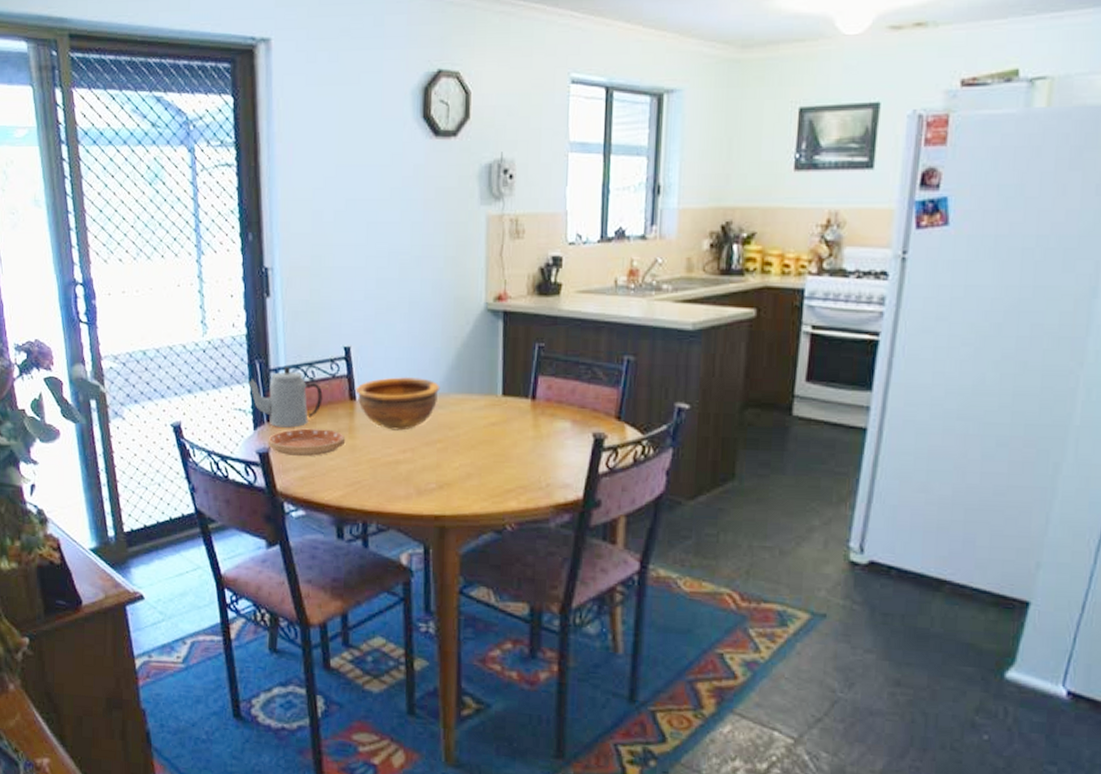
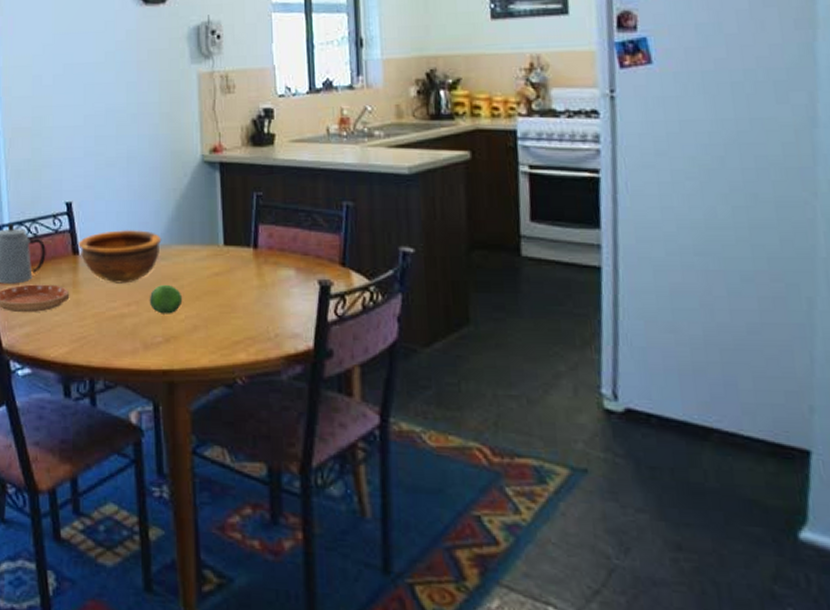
fruit: none [424,433,458,462] -> present [149,285,183,314]

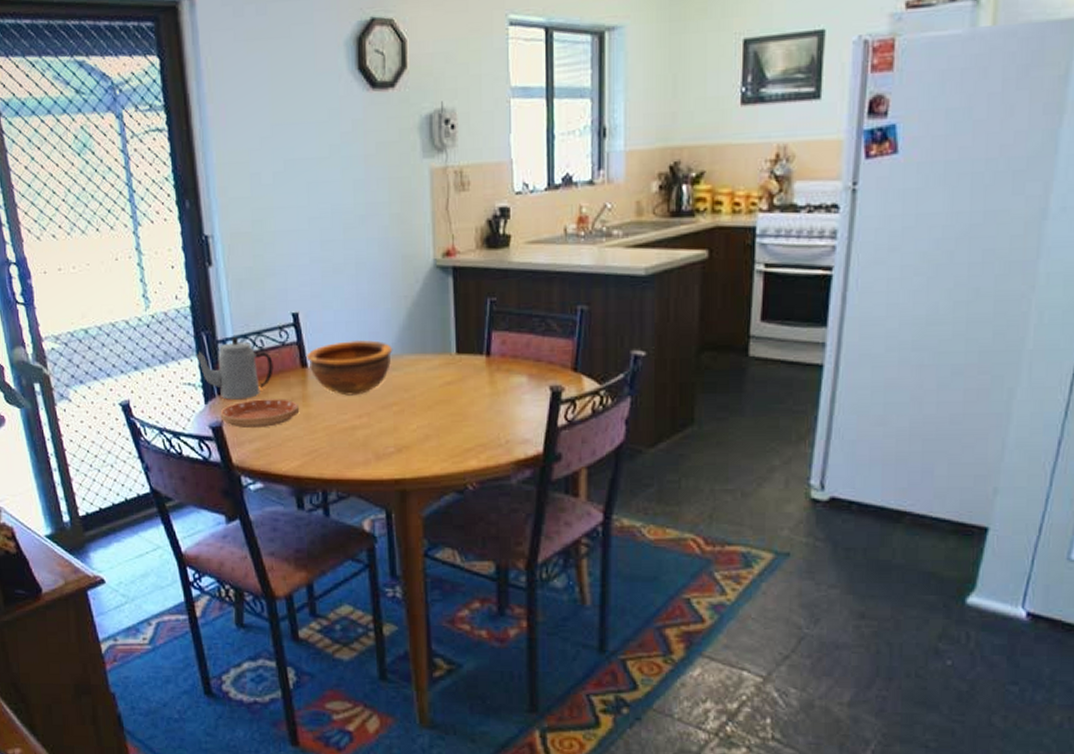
fruit: present [149,285,183,314] -> none [380,396,415,425]

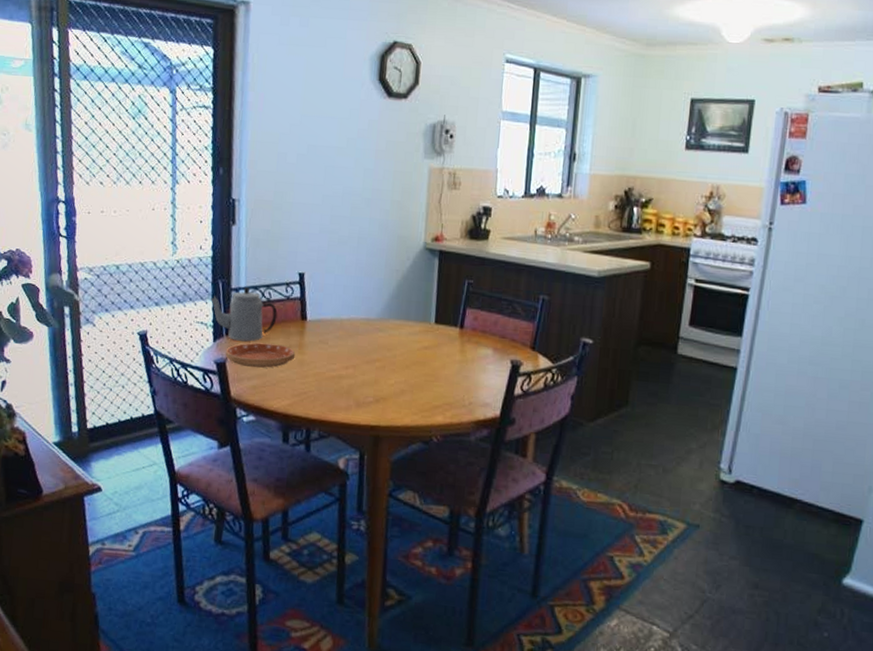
bowl: present [306,339,393,396] -> none [307,302,382,349]

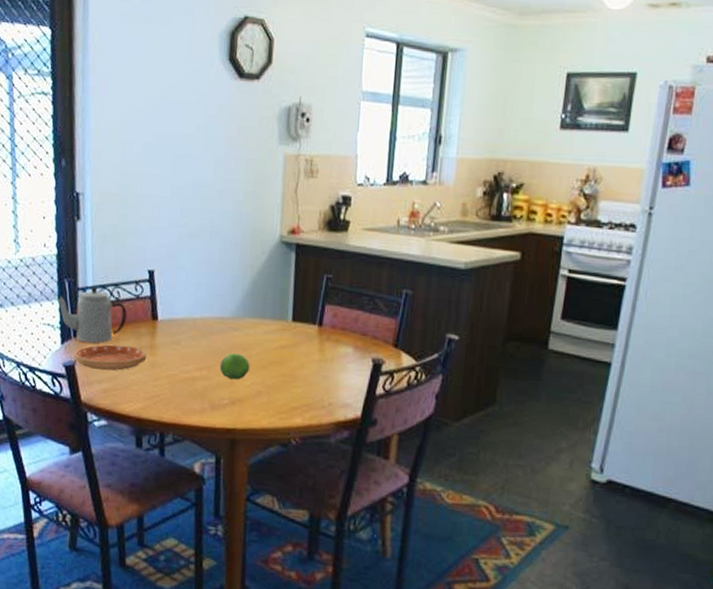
fruit: none [365,353,395,379] -> present [219,353,250,380]

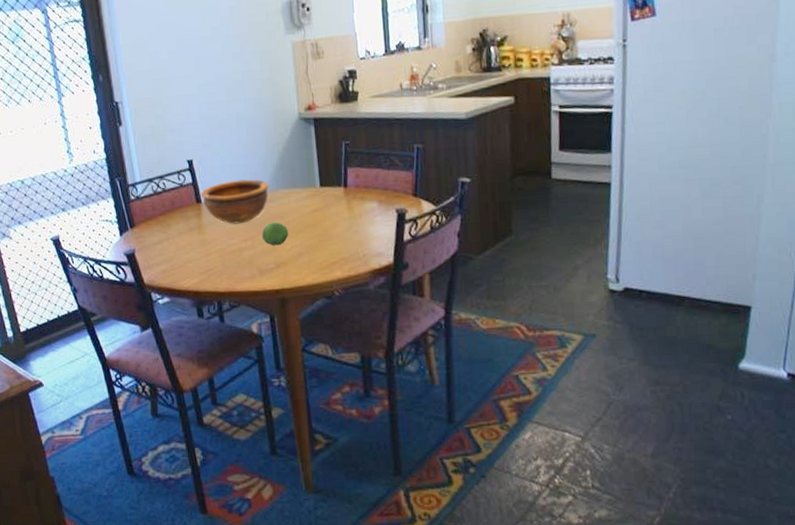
teapot: present [56,286,127,344] -> none [110,181,174,232]
saucer: present [74,344,146,371] -> none [132,229,196,255]
bowl: none [158,300,236,350] -> present [200,179,270,224]

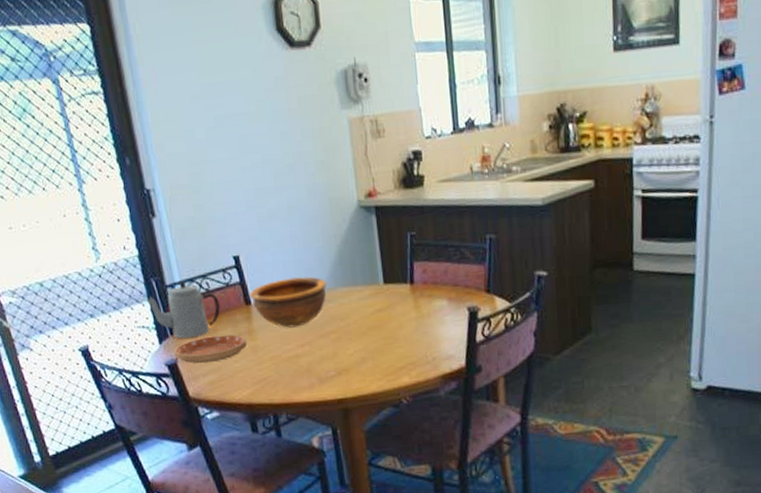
teapot: none [110,181,174,232] -> present [146,281,220,339]
saucer: none [132,229,196,255] -> present [174,334,246,364]
fruit: present [261,222,289,246] -> none [320,324,351,351]

